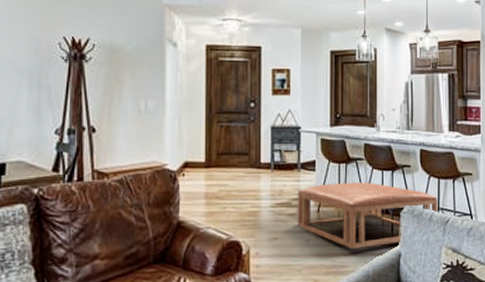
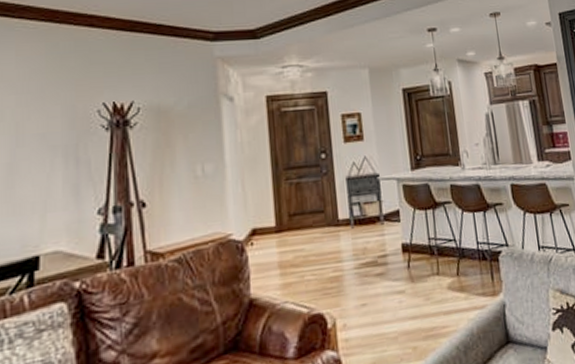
ottoman: present [297,182,438,250] -> none [383,227,539,306]

